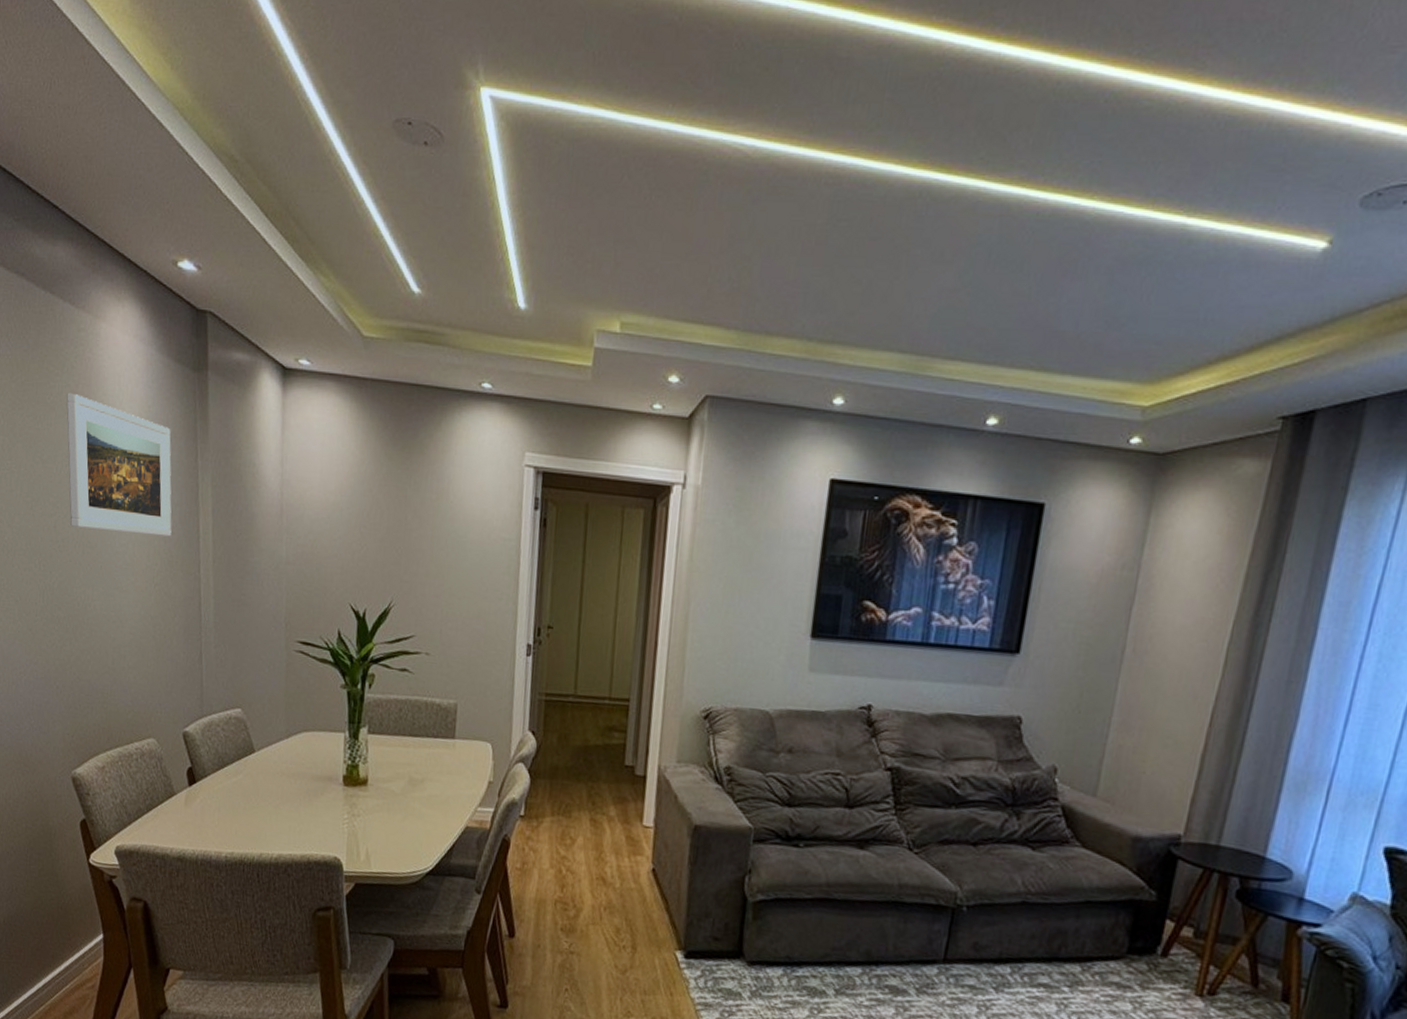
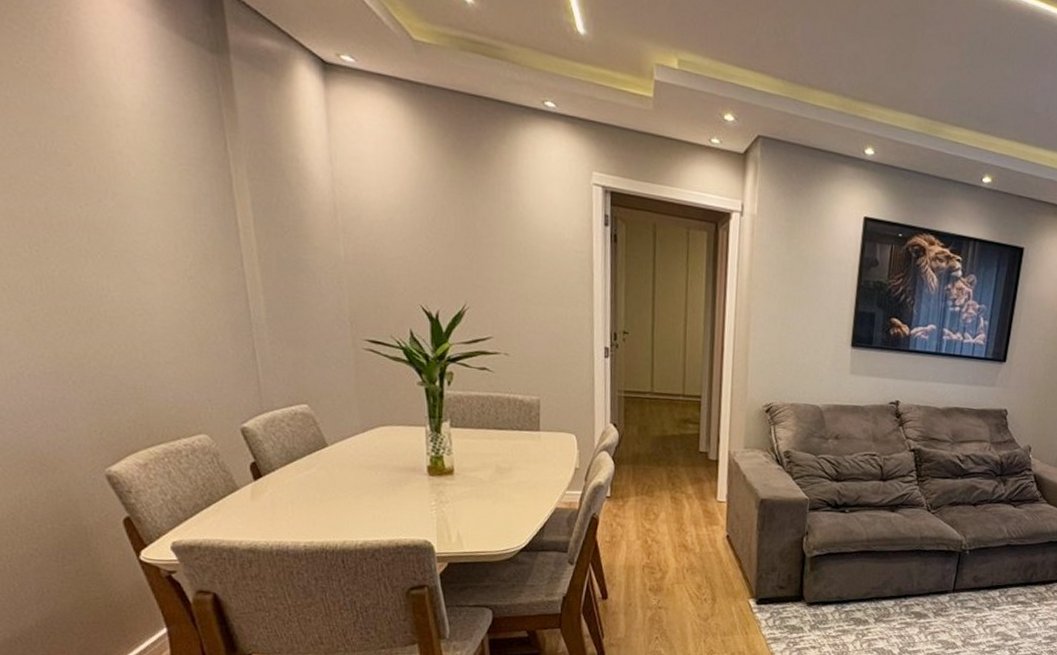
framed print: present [66,392,172,537] -> none [42,58,203,229]

